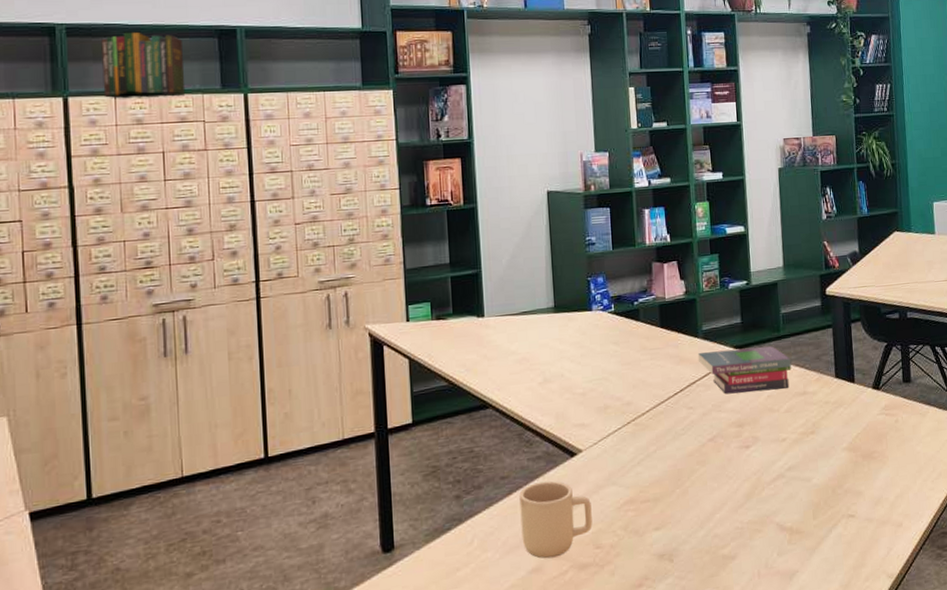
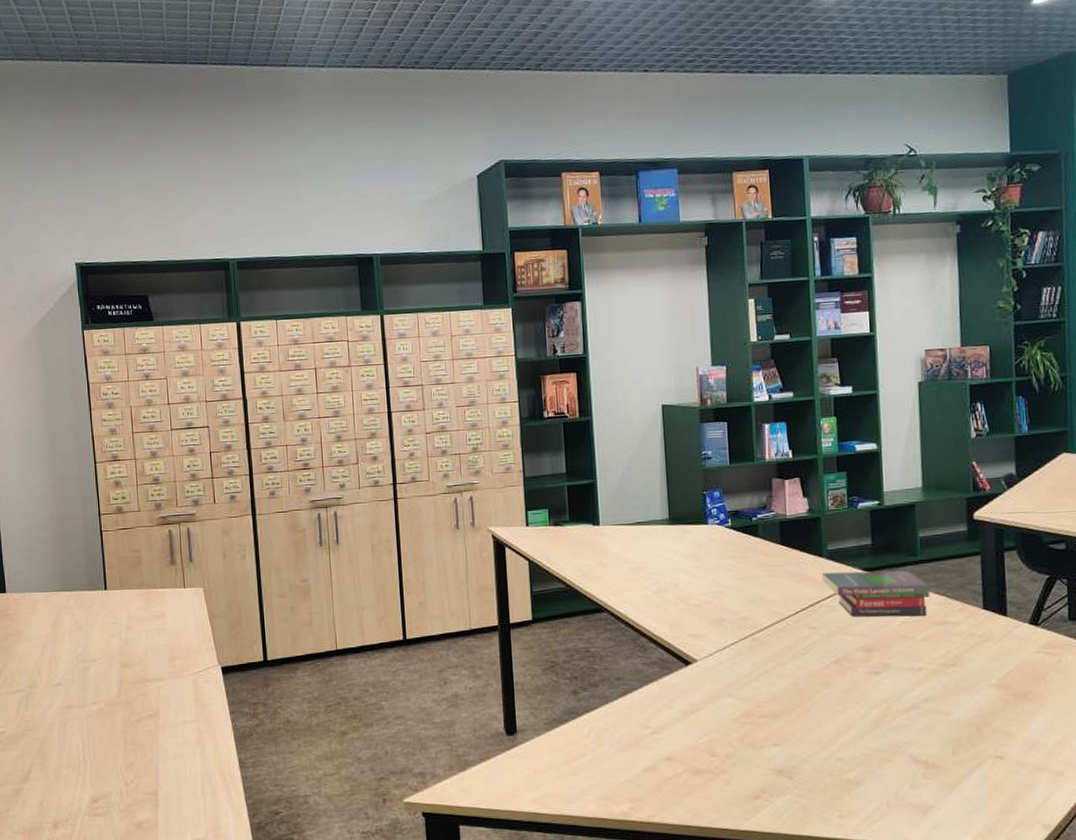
books: present [101,32,186,99] -> none [264,263,332,323]
mug: present [519,480,593,558] -> none [634,686,707,760]

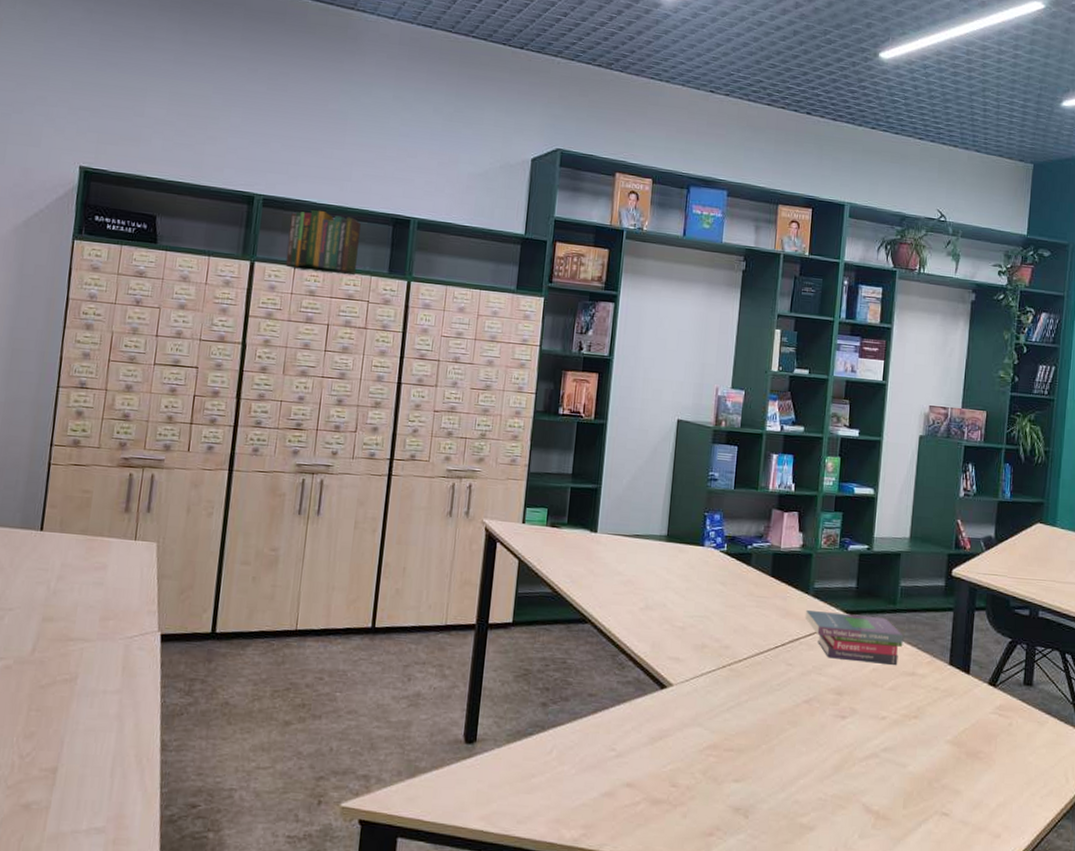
books: none [264,263,332,323] -> present [285,209,361,276]

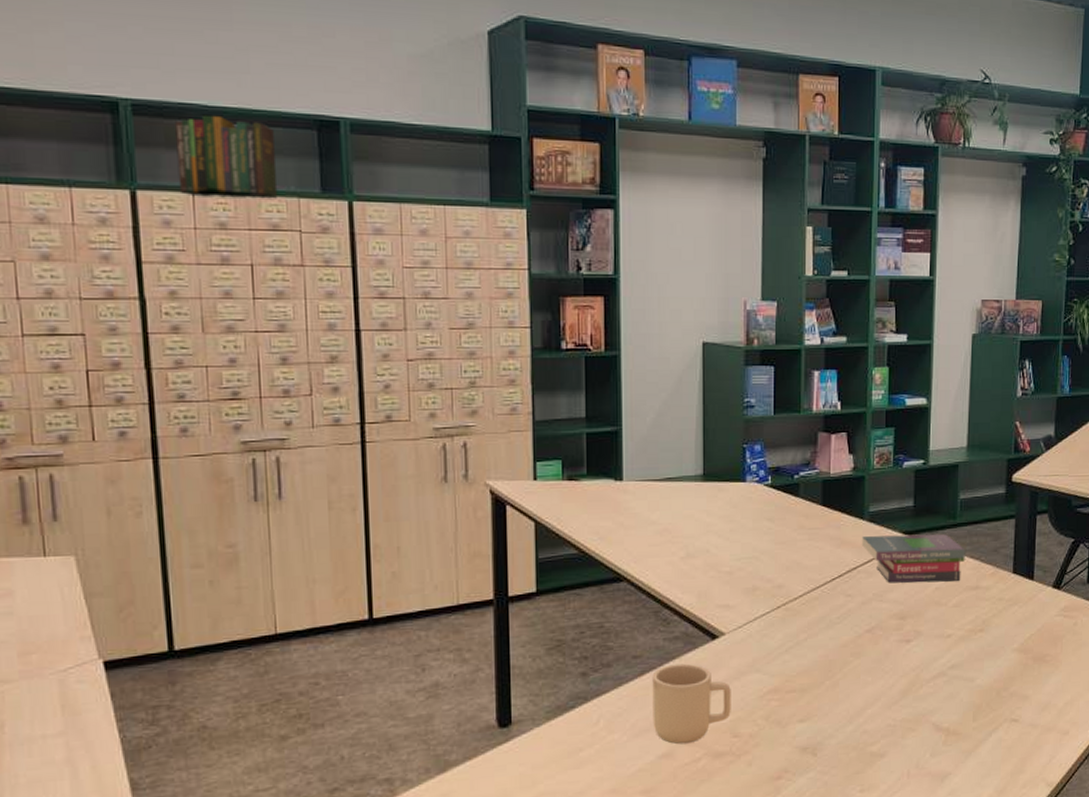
mug: none [599,707,674,786] -> present [652,663,731,744]

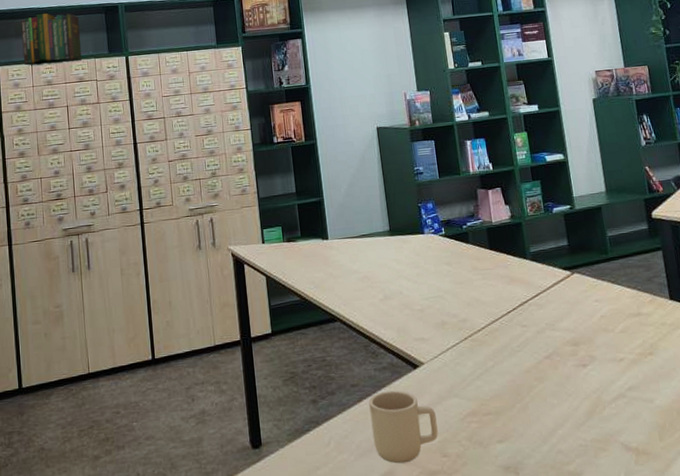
books: present [861,534,965,583] -> none [527,268,623,314]

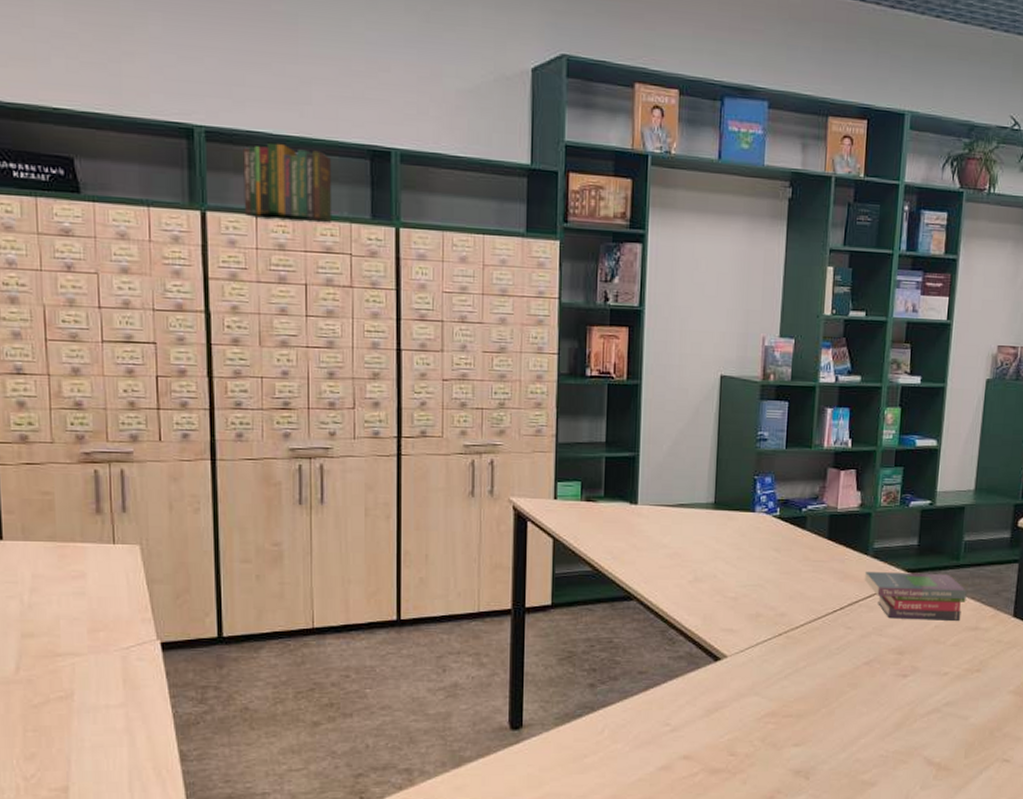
mug: present [369,390,438,463] -> none [654,682,730,758]
books: none [527,268,623,314] -> present [864,571,967,621]

